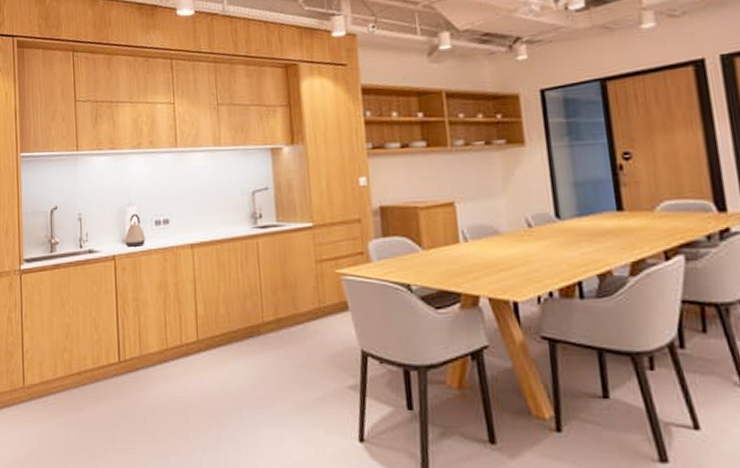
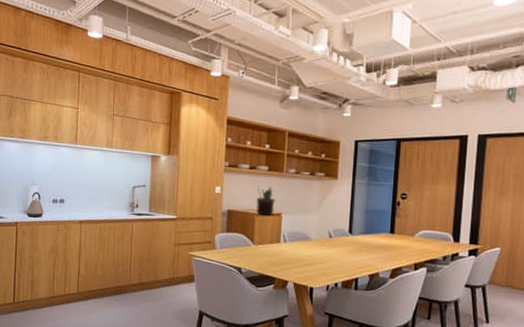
planter: none [416,167,444,209] -> present [256,186,276,216]

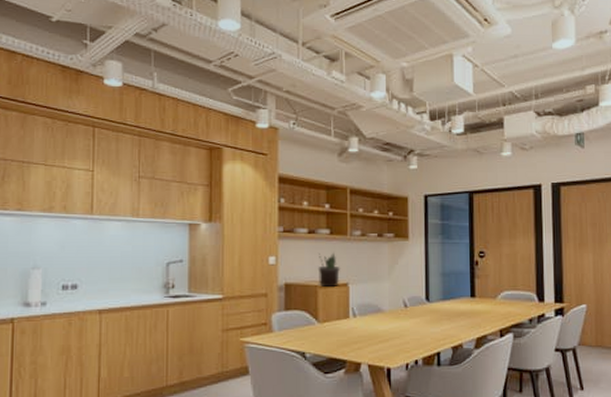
kettle: present [26,192,44,218] -> none [26,277,51,310]

